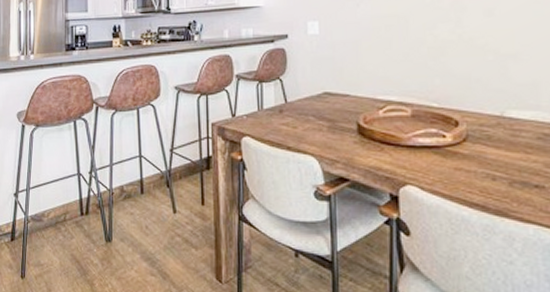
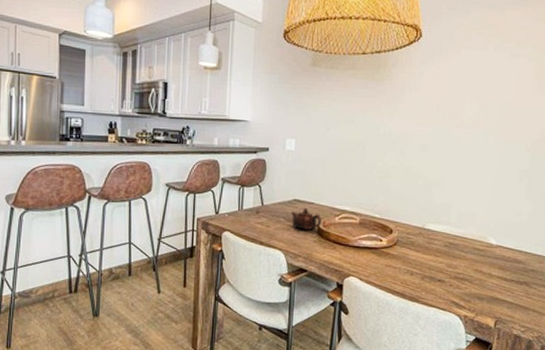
teapot: none [321,101,361,128] -> present [291,207,321,230]

